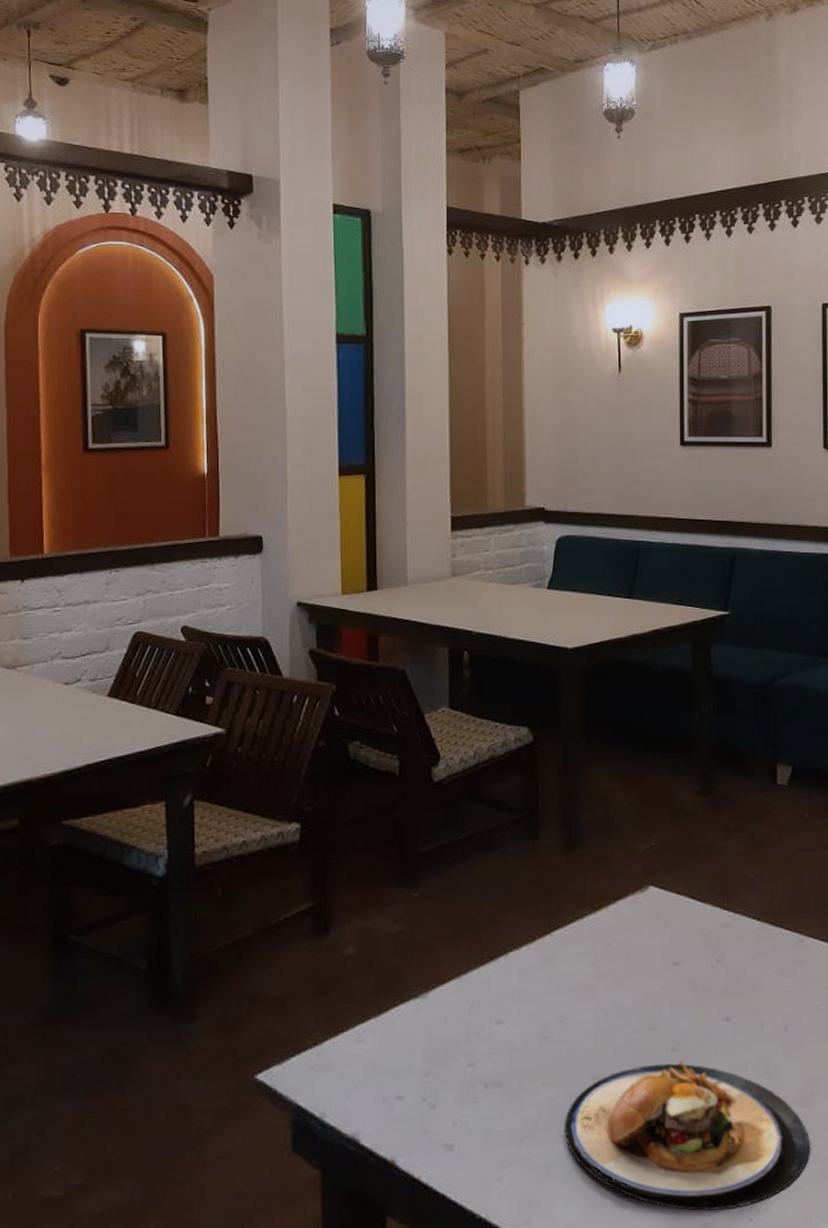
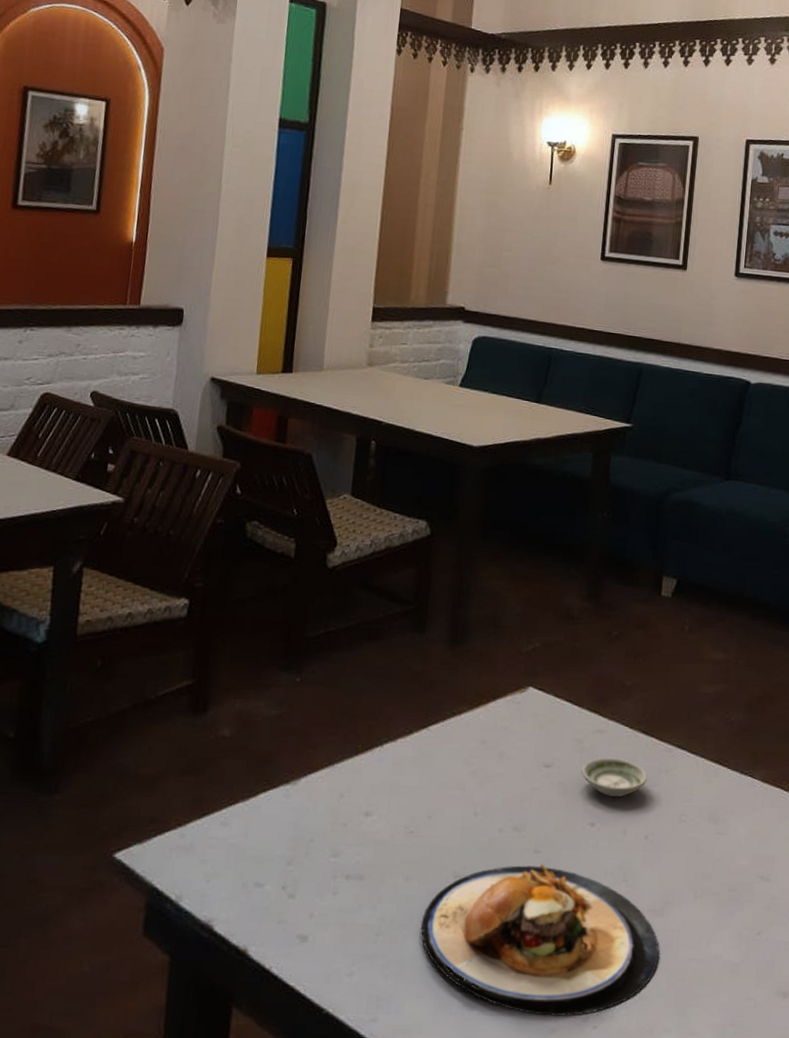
saucer: none [712,951,780,990] -> present [581,757,648,797]

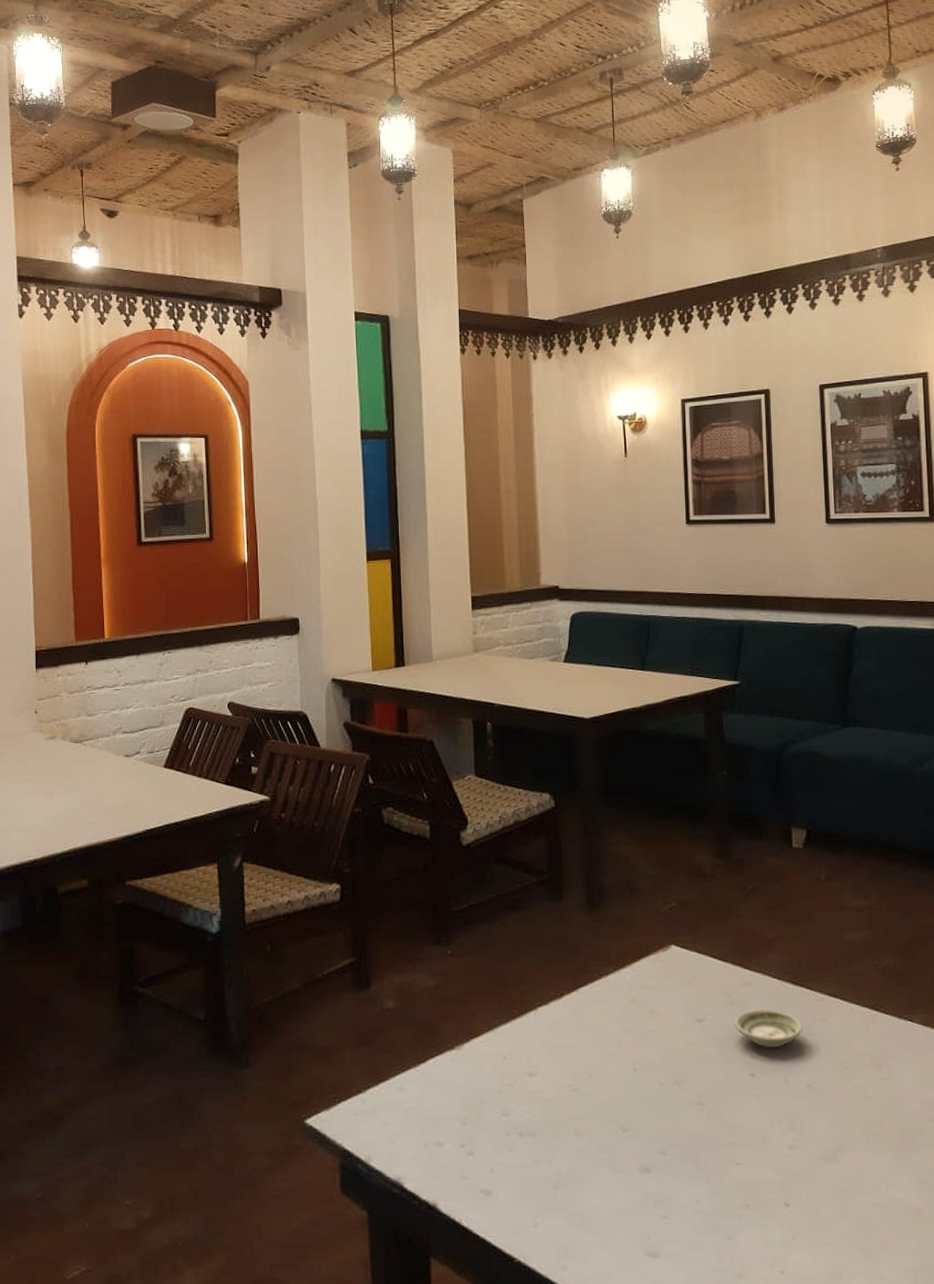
plate: present [420,863,660,1017] -> none [596,1115,839,1263]

